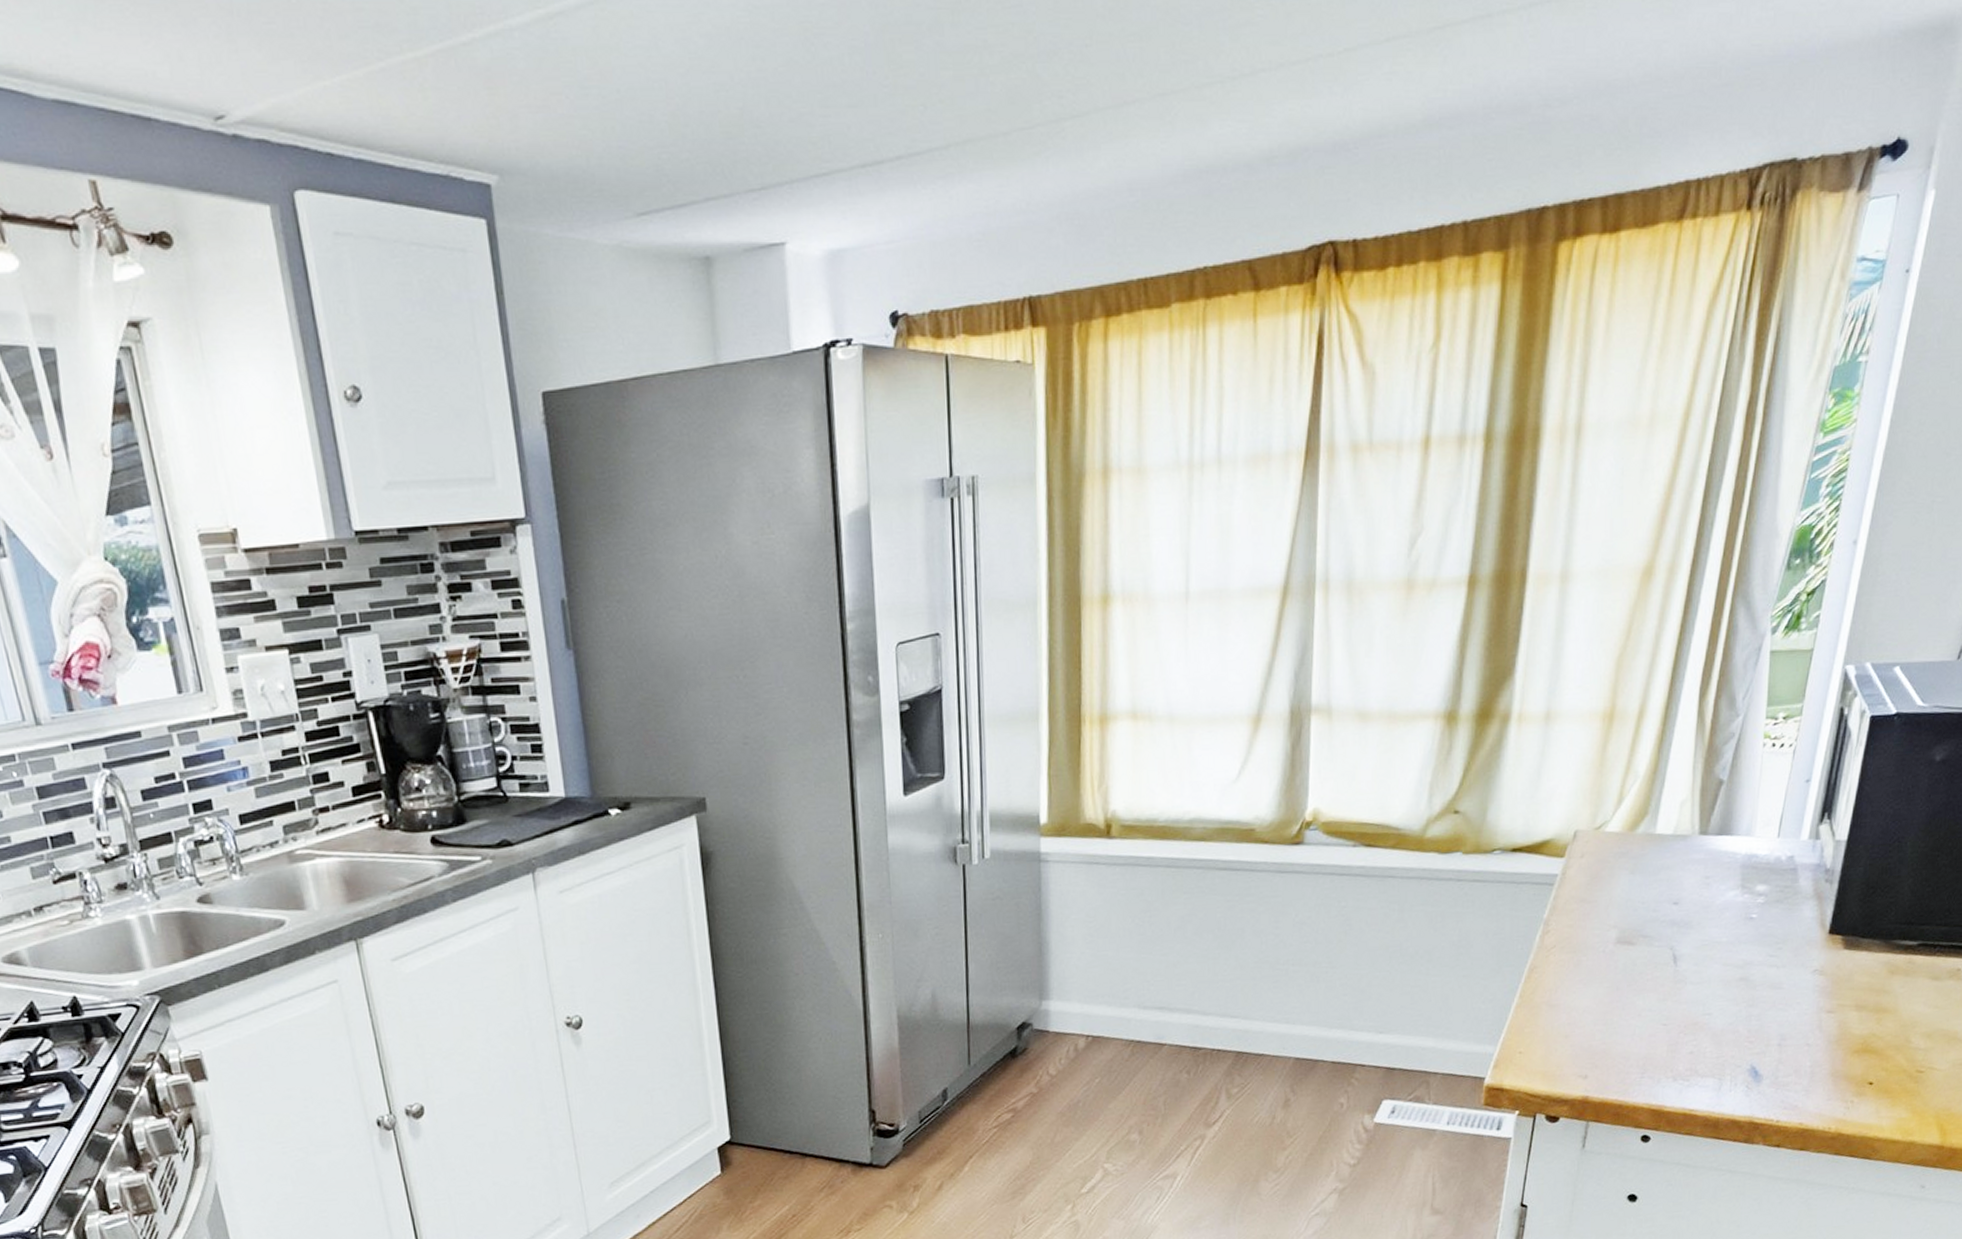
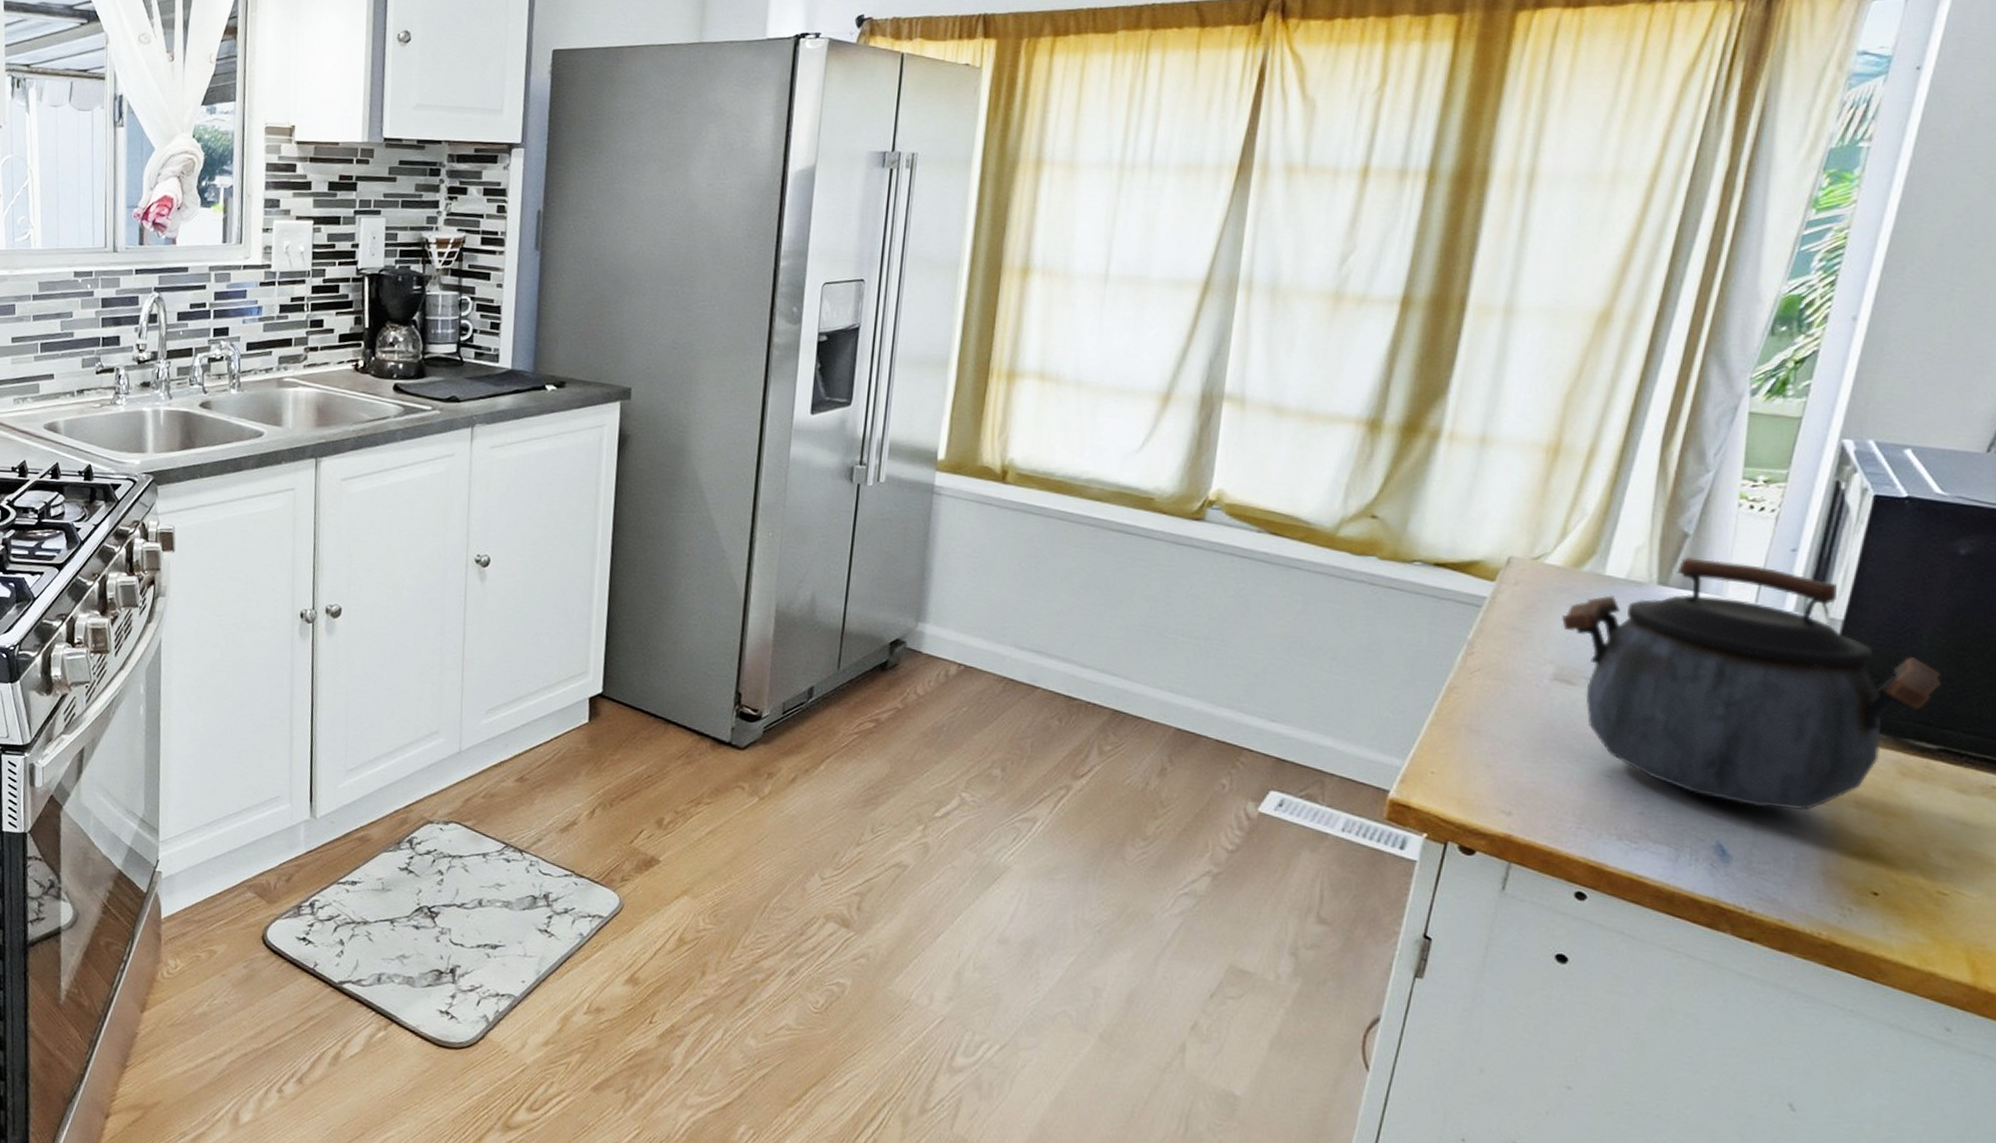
kettle: none [1622,801,1921,1027] -> present [1562,556,1941,811]

